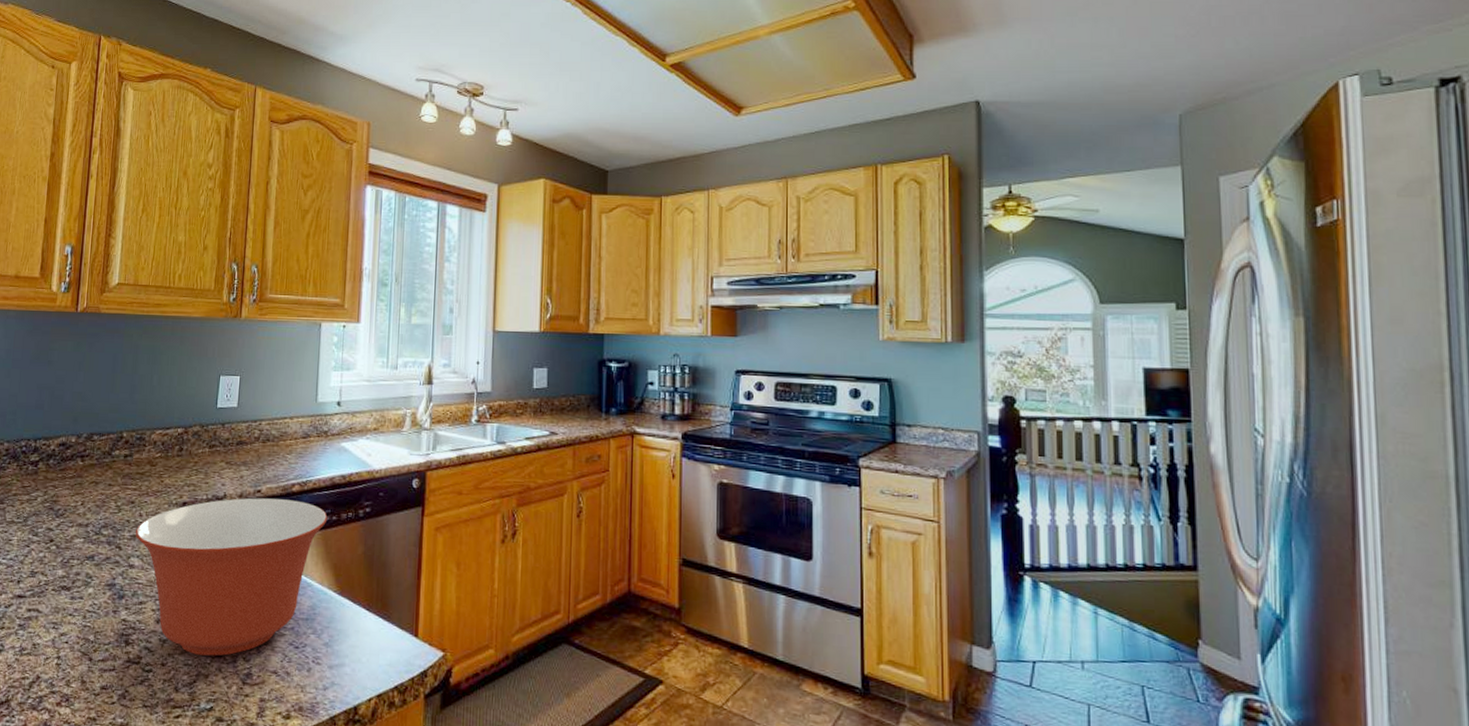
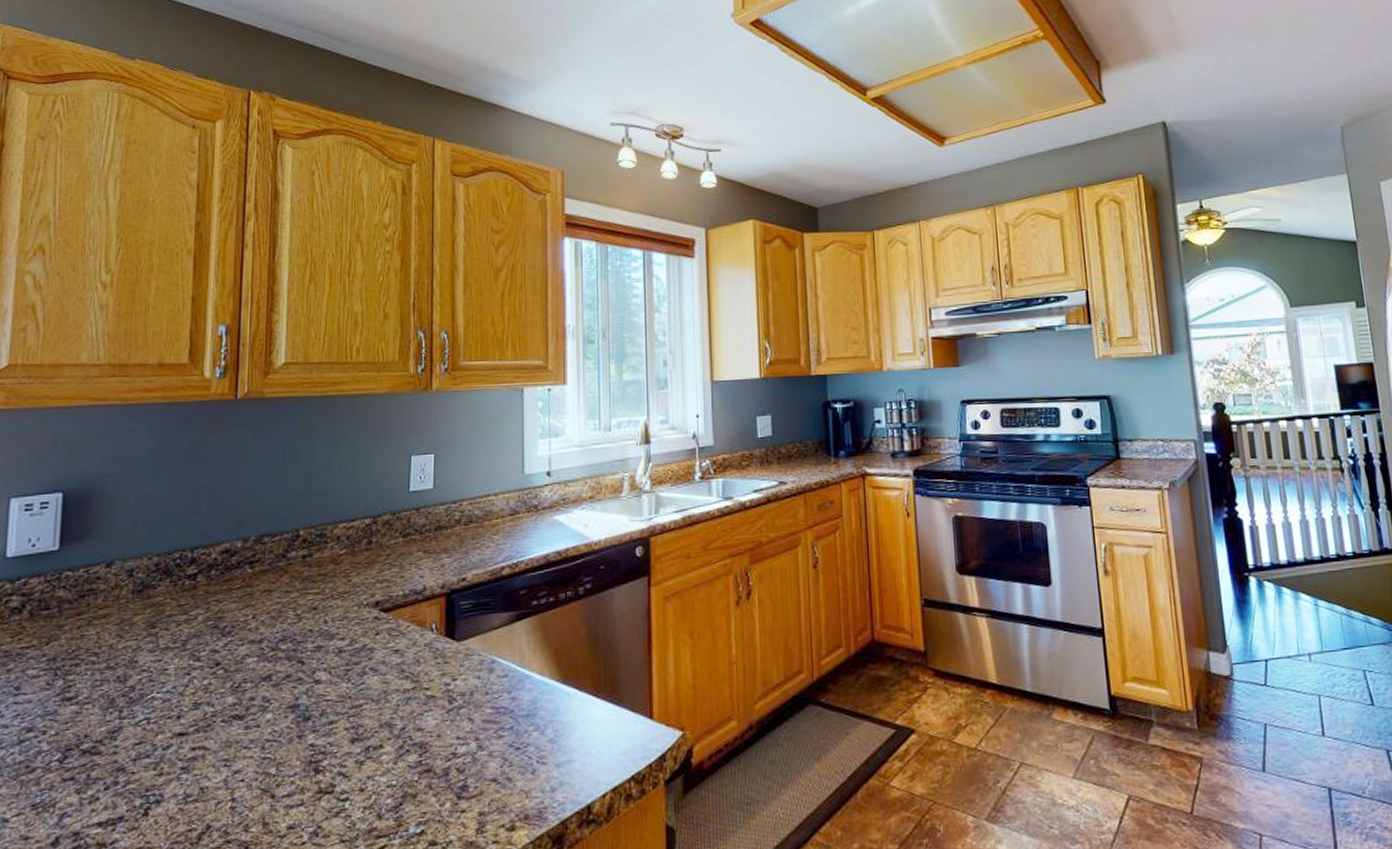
mixing bowl: present [135,498,328,656] -> none [319,585,544,773]

